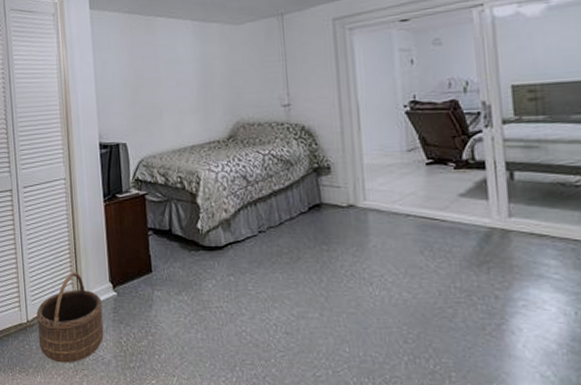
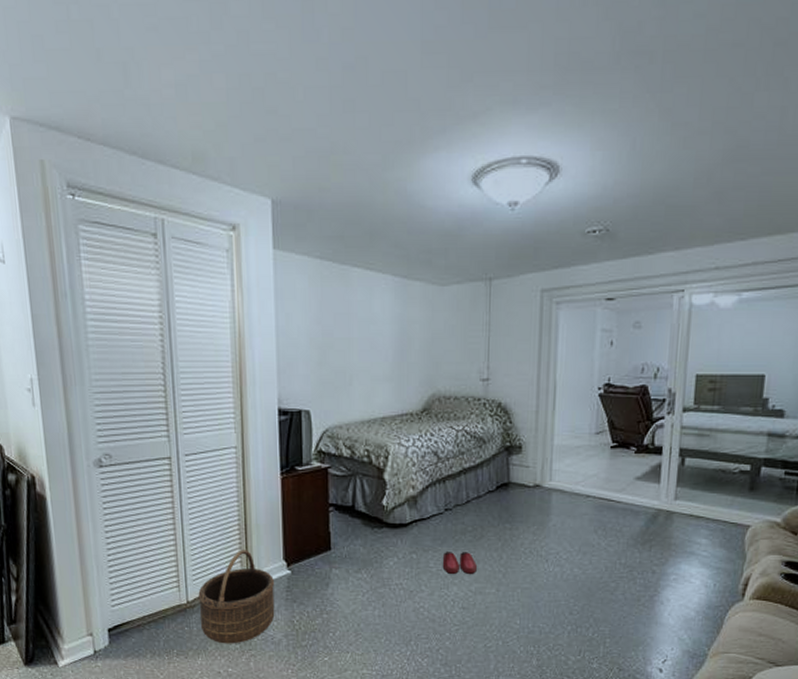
slippers: none [260,274,297,297] -> present [442,552,477,574]

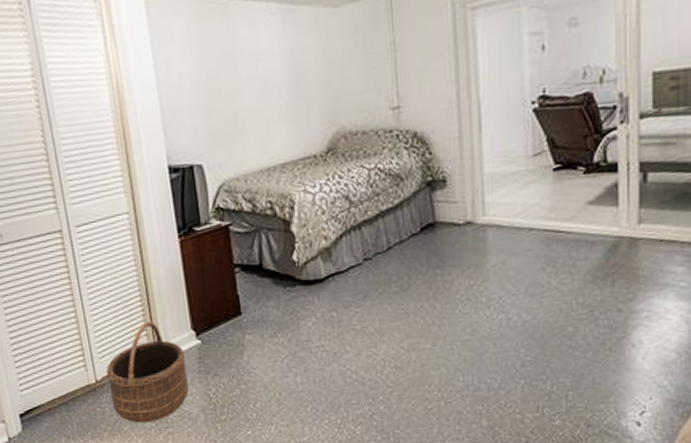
slippers: present [442,552,477,574] -> none [367,305,407,331]

